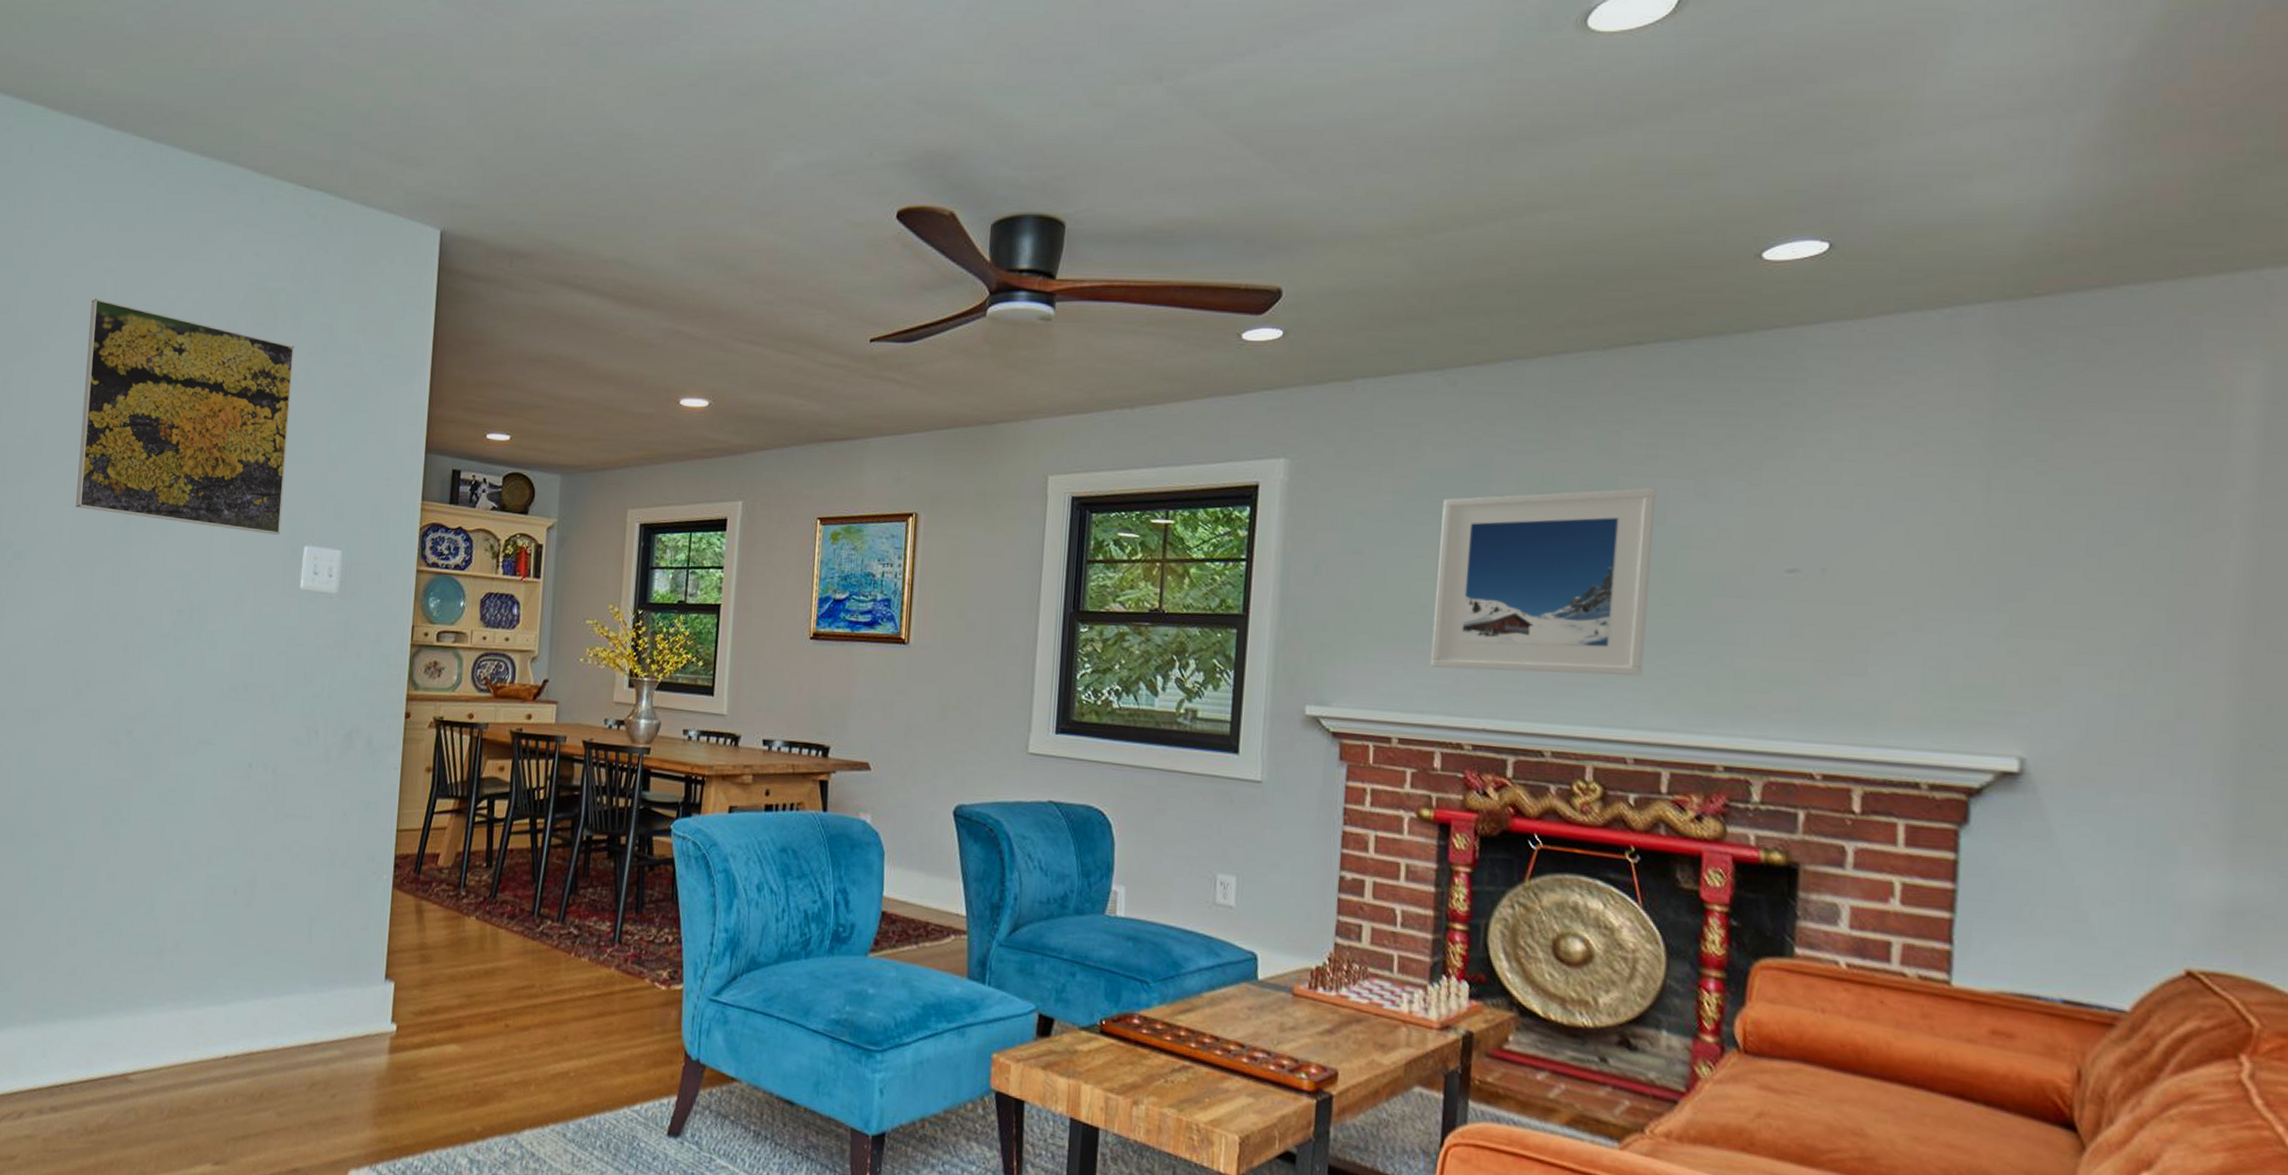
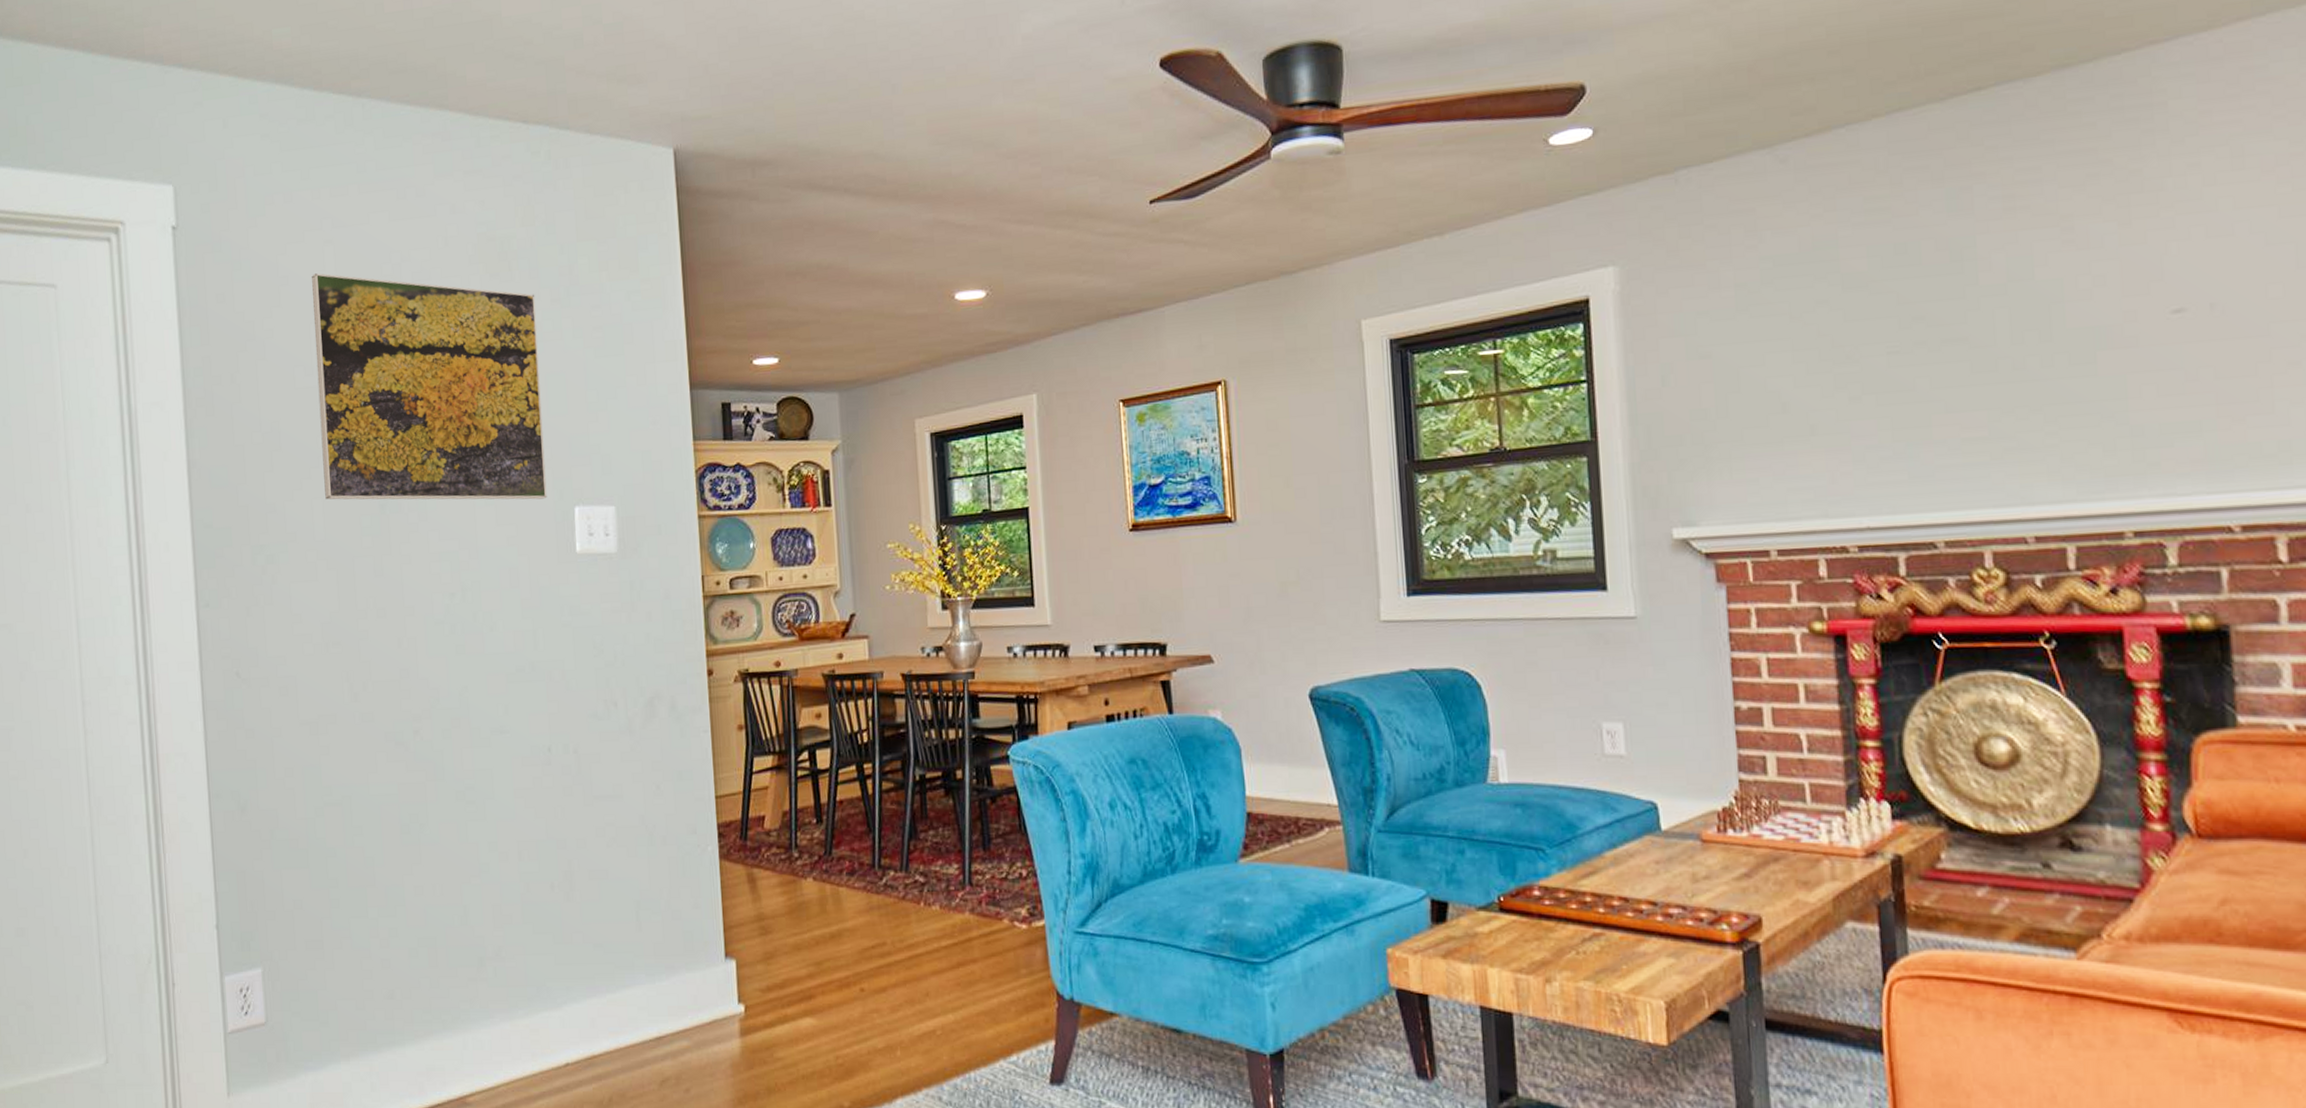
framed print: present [1430,488,1656,676] -> none [1791,242,2031,468]

